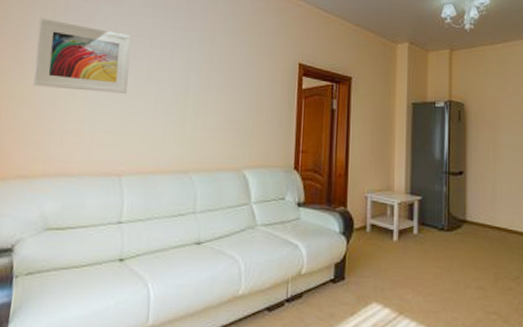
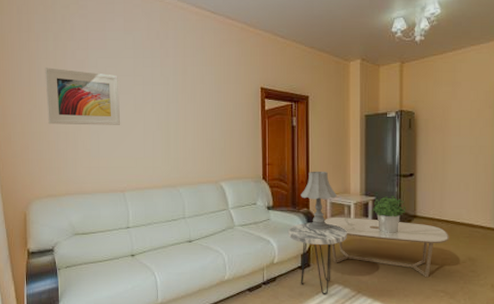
side table: none [321,224,389,317] -> present [288,222,347,295]
table lamp: none [337,162,379,235] -> present [301,171,337,231]
coffee table: none [363,218,502,296] -> present [324,217,449,278]
potted plant: none [419,195,455,241] -> present [373,195,406,233]

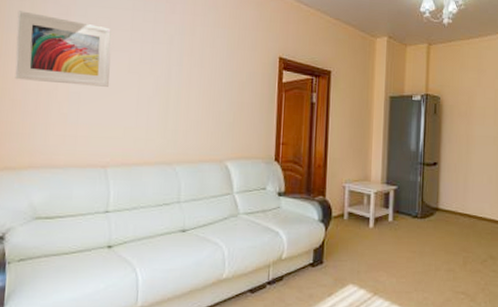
side table: present [288,222,347,295] -> none [300,212,365,298]
table lamp: present [301,171,337,231] -> none [317,154,356,223]
coffee table: present [324,217,449,278] -> none [341,207,471,278]
potted plant: present [373,195,406,233] -> none [394,185,429,227]

